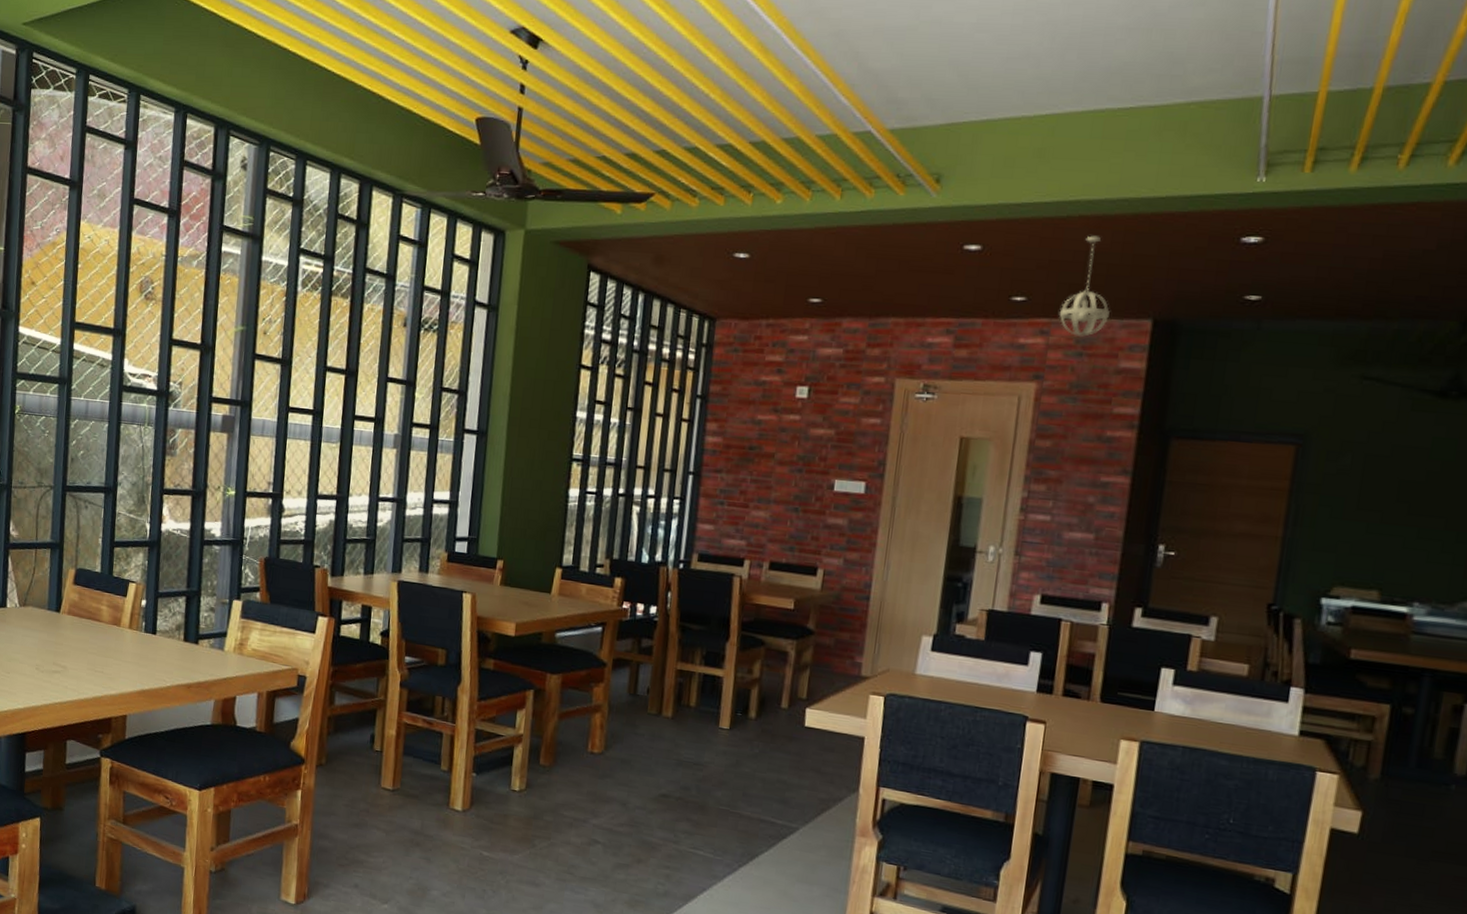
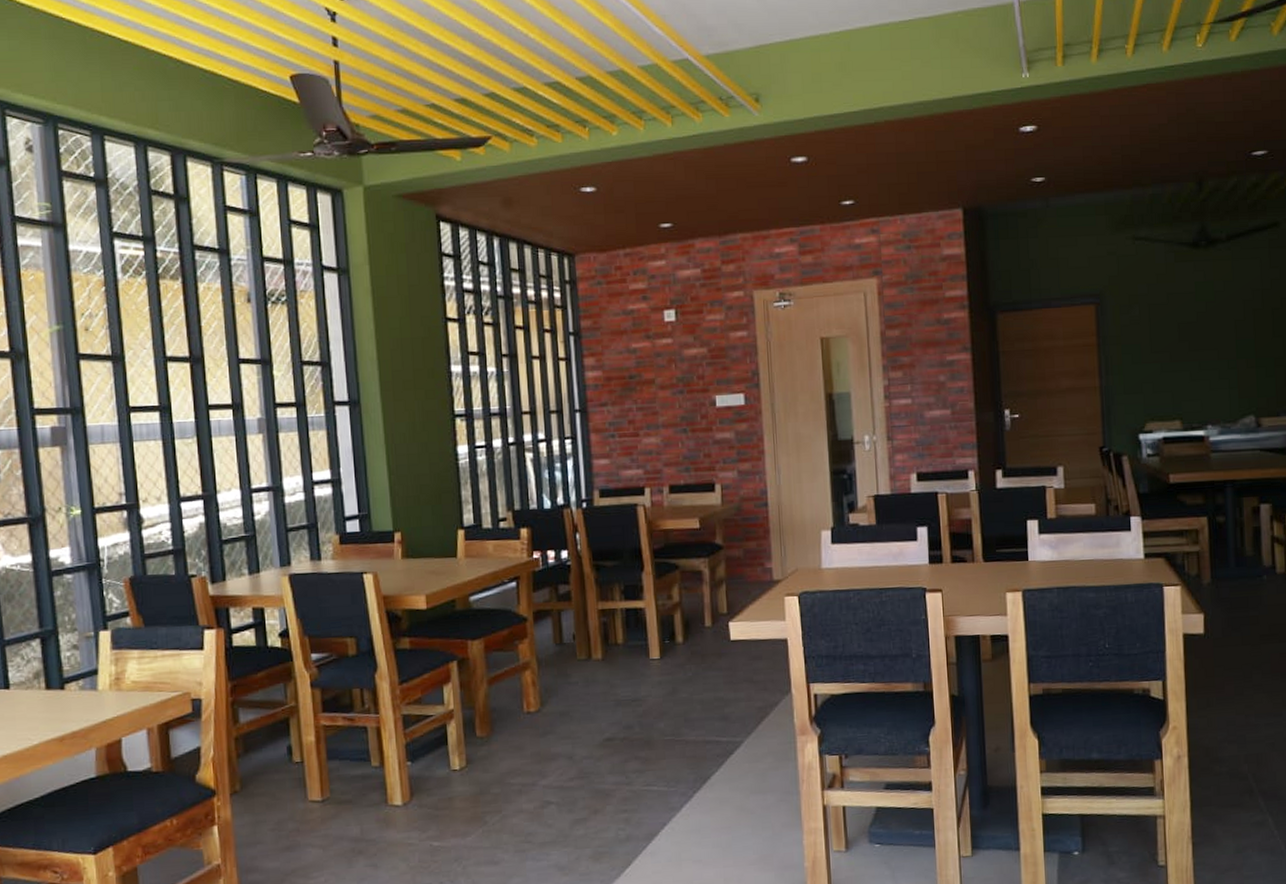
pendant light: present [1058,235,1111,338] -> none [884,138,927,232]

